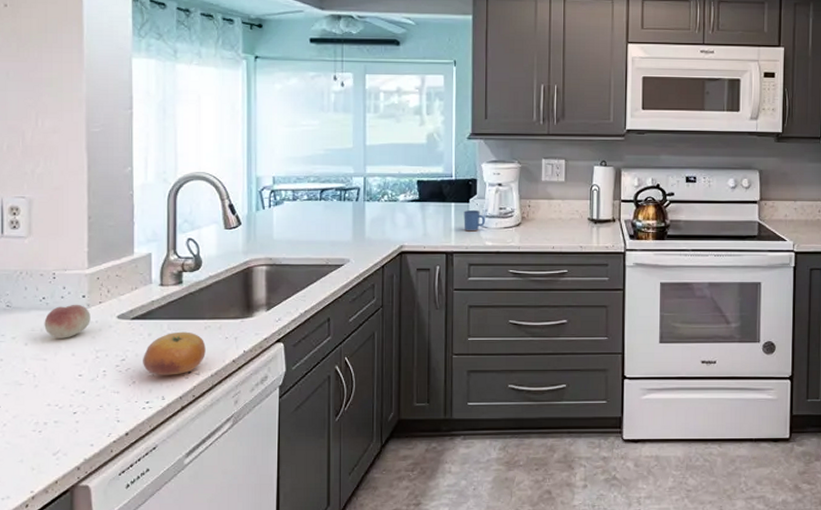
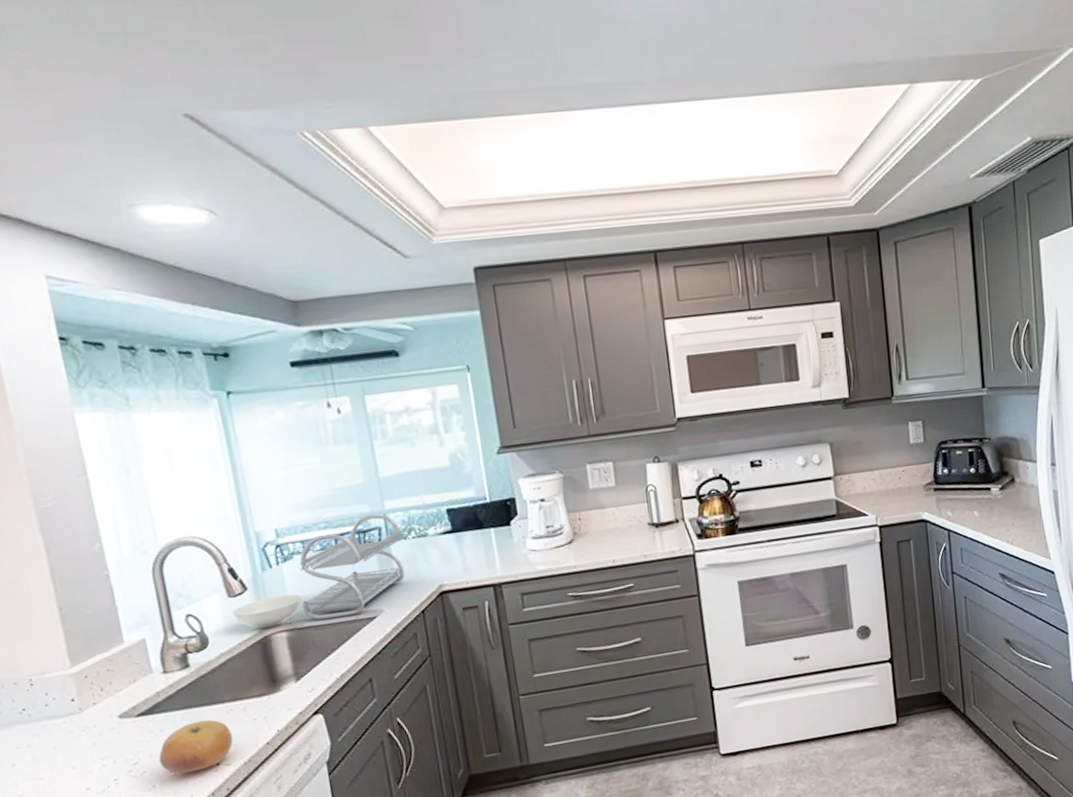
fruit: present [44,304,90,338] -> none [29,709,87,753]
bowl: none [225,234,285,261] -> present [232,594,303,629]
dish rack: none [283,176,378,261] -> present [299,514,405,620]
mug: present [463,209,486,232] -> none [506,532,533,558]

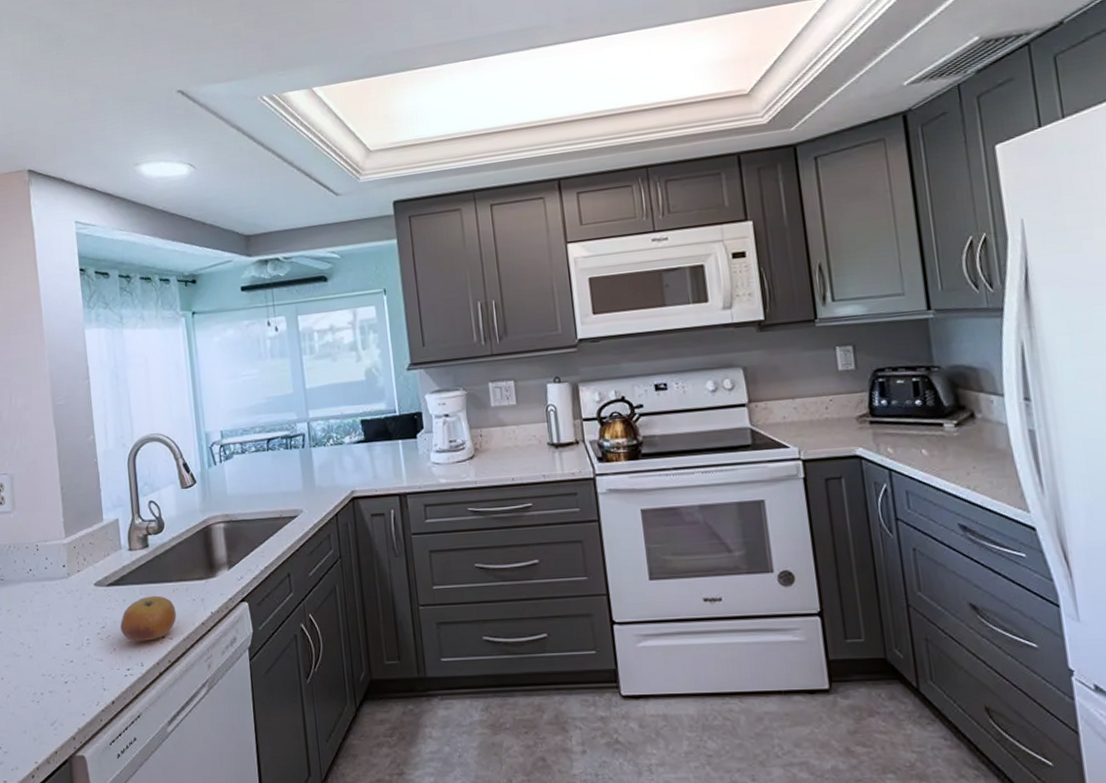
bowl: present [232,594,303,629] -> none [183,490,239,519]
dish rack: present [299,514,405,620] -> none [237,422,323,515]

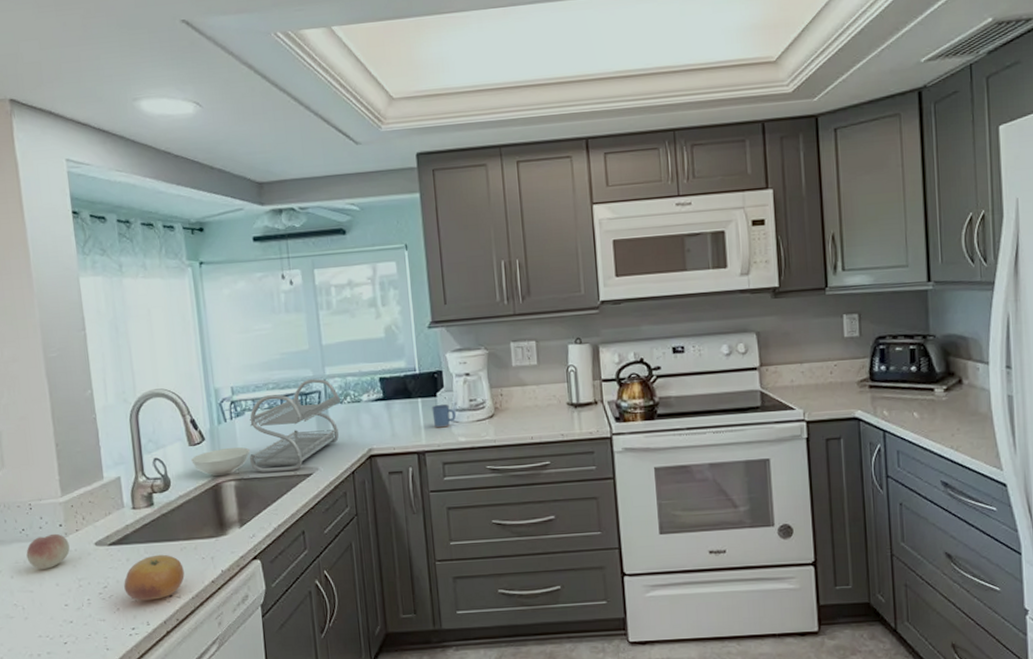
fruit: none [32,574,72,609] -> present [26,533,70,570]
bowl: none [183,490,239,519] -> present [191,447,251,477]
dish rack: none [237,422,323,515] -> present [249,379,340,472]
mug: none [412,445,437,470] -> present [432,404,457,428]

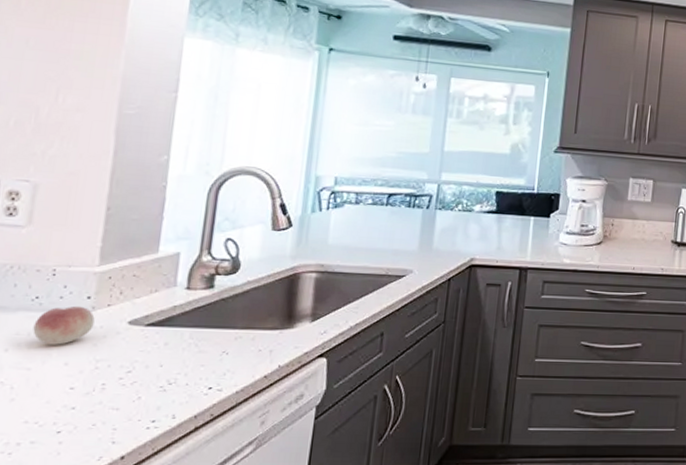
fruit: present [124,554,185,601] -> none [153,341,234,391]
bowl: present [191,447,251,477] -> none [271,238,342,266]
dish rack: present [249,379,340,472] -> none [338,182,451,270]
mug: present [432,404,457,428] -> none [541,225,566,248]

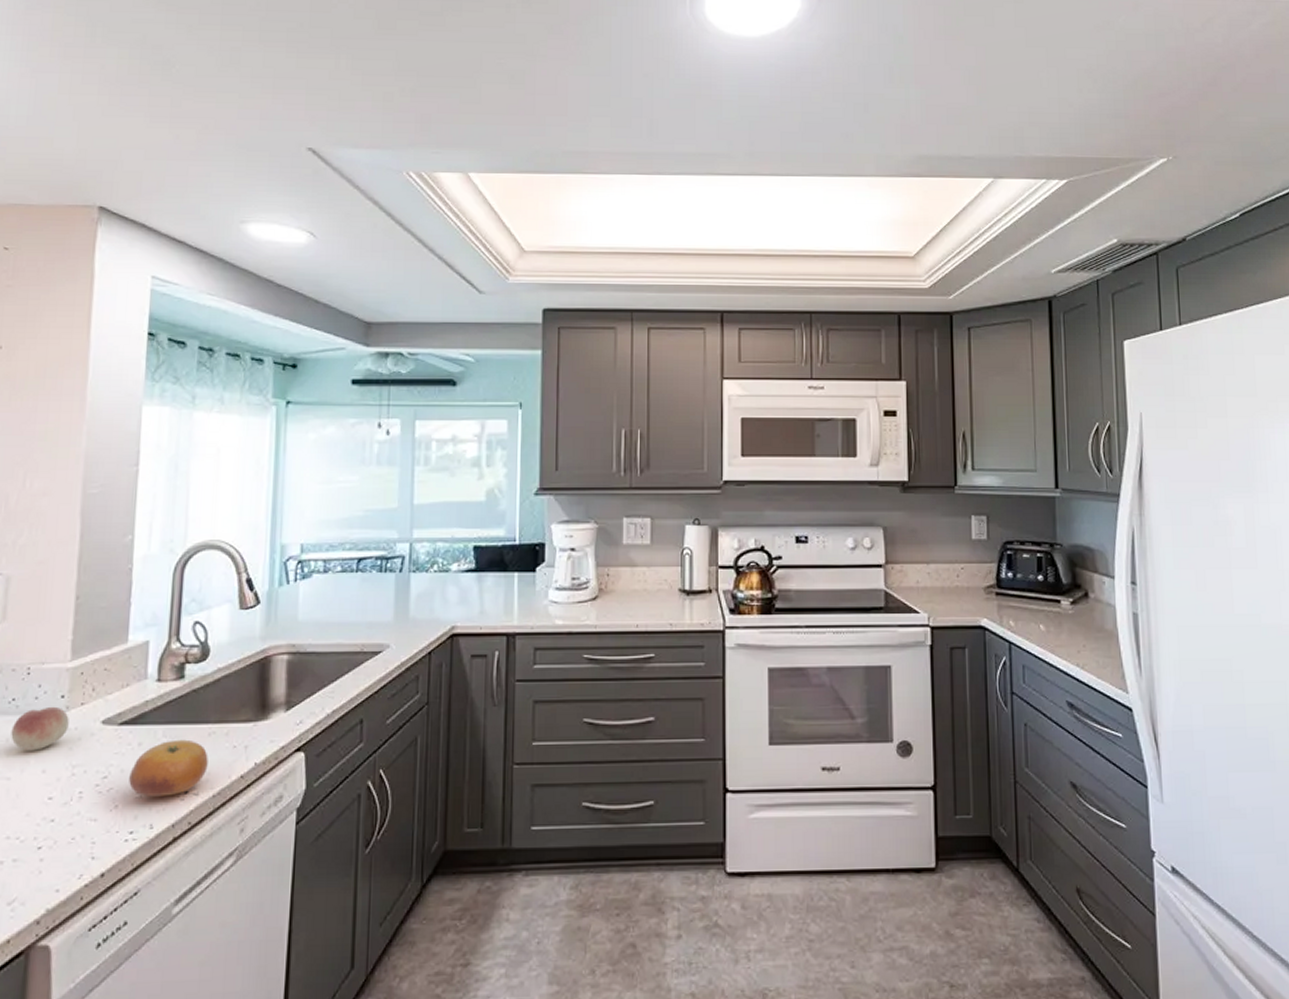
fruit: none [153,341,234,391] -> present [129,739,208,797]

